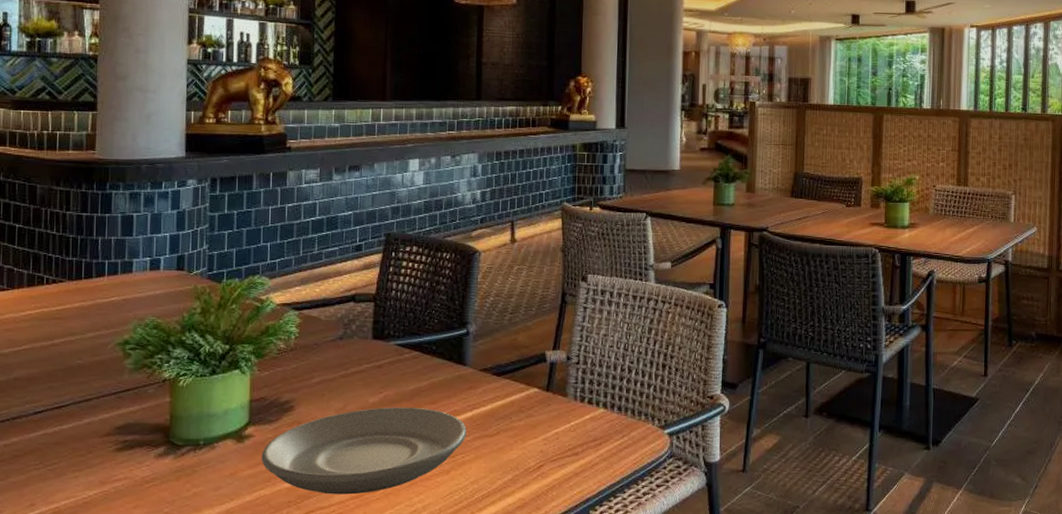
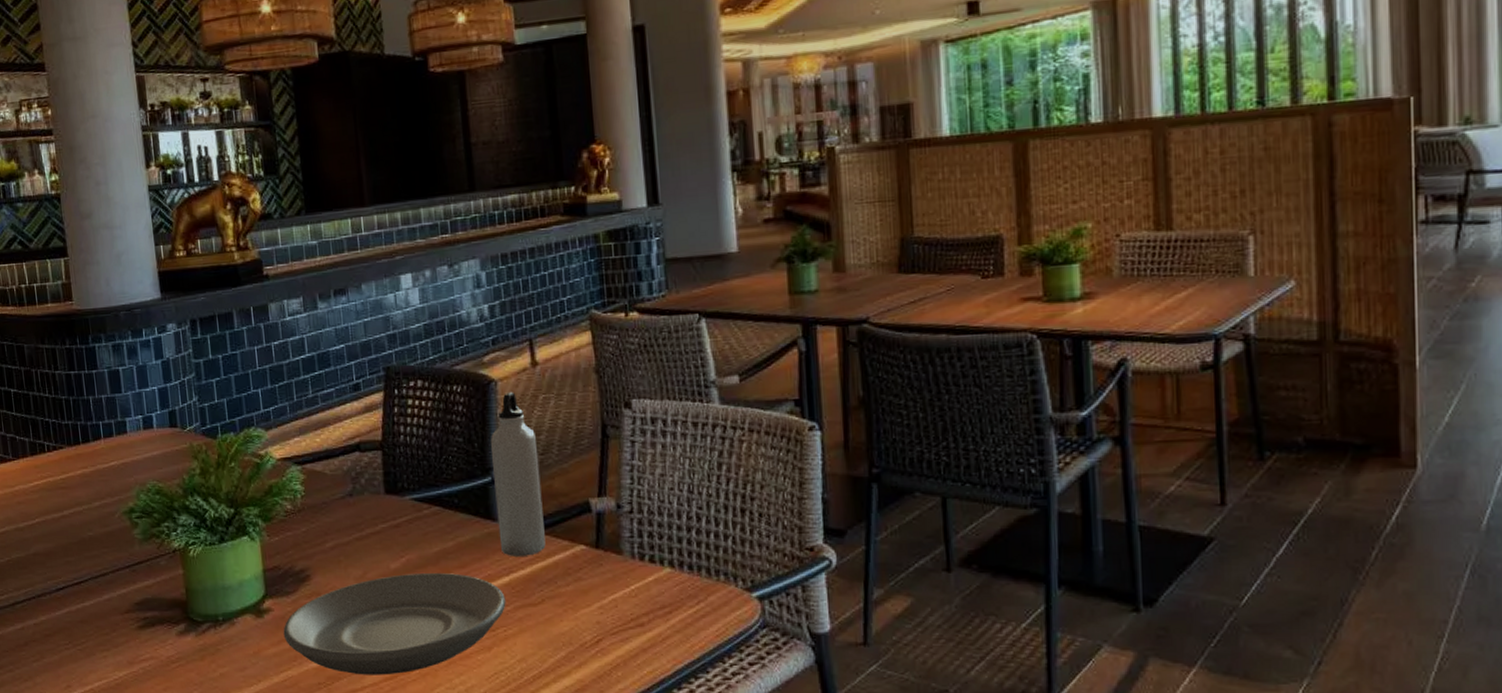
water bottle: none [467,262,508,396] -> present [491,392,546,556]

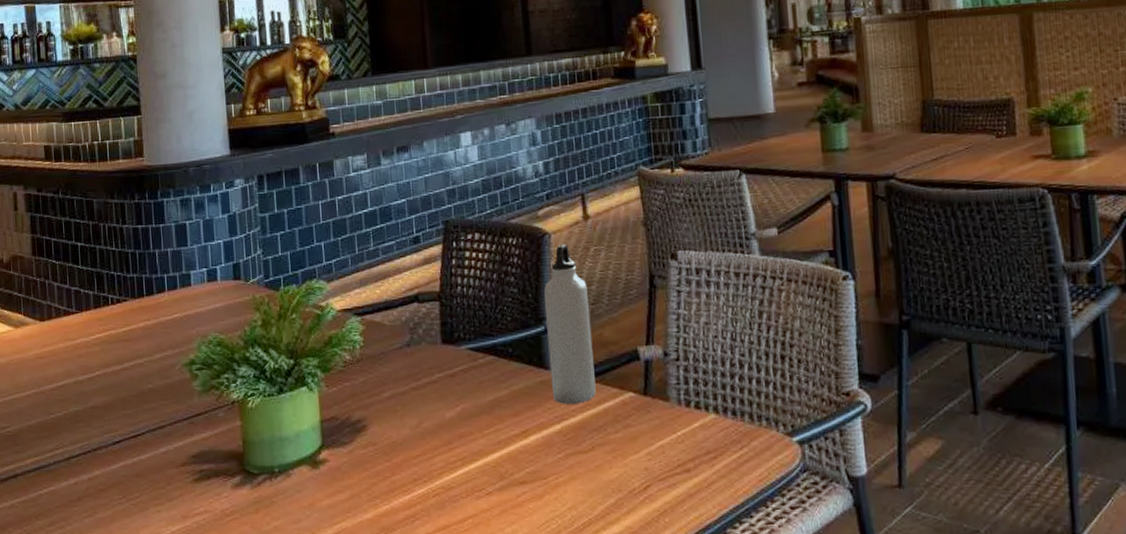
plate: present [283,572,506,675] -> none [338,421,558,526]

